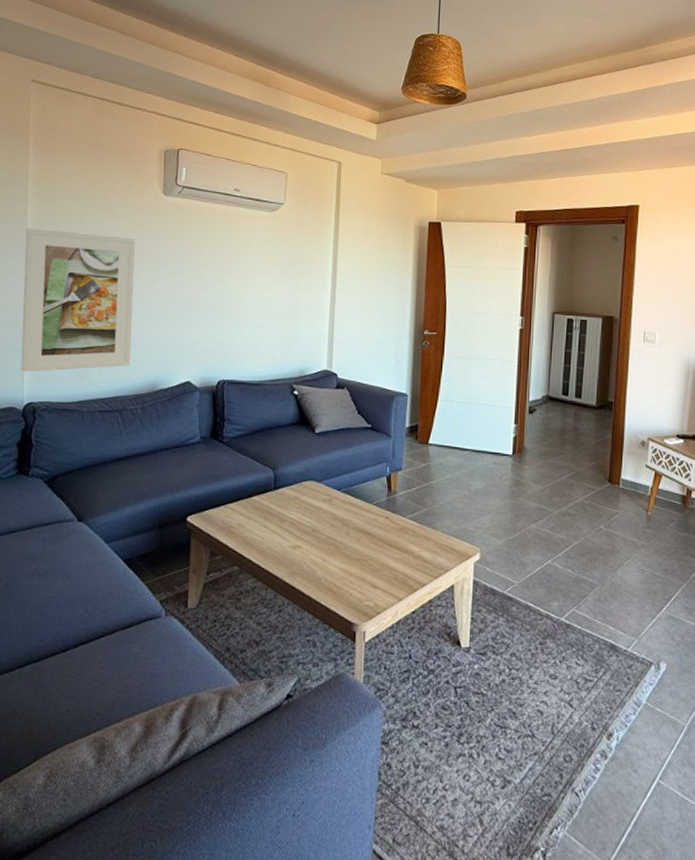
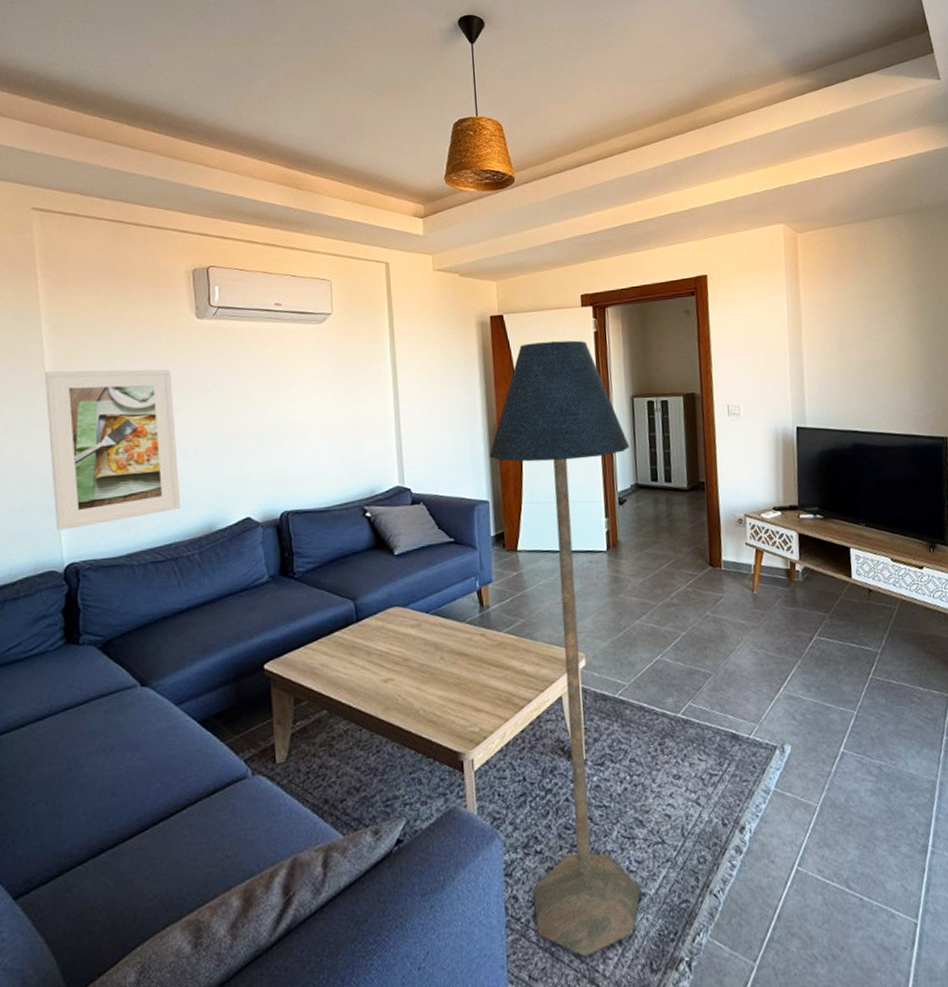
floor lamp: none [405,251,545,831] -> present [489,340,641,957]

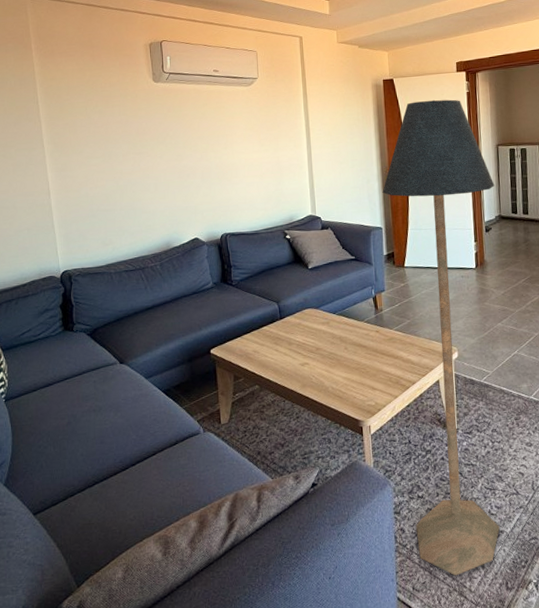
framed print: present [44,369,181,531] -> none [40,122,146,246]

